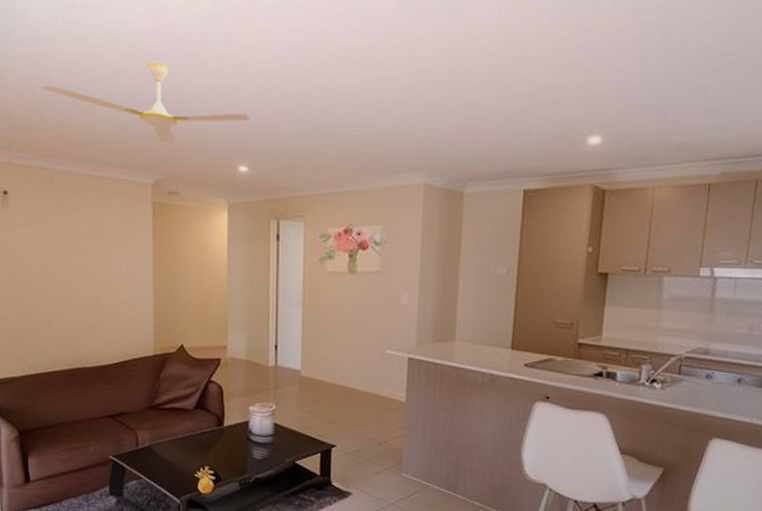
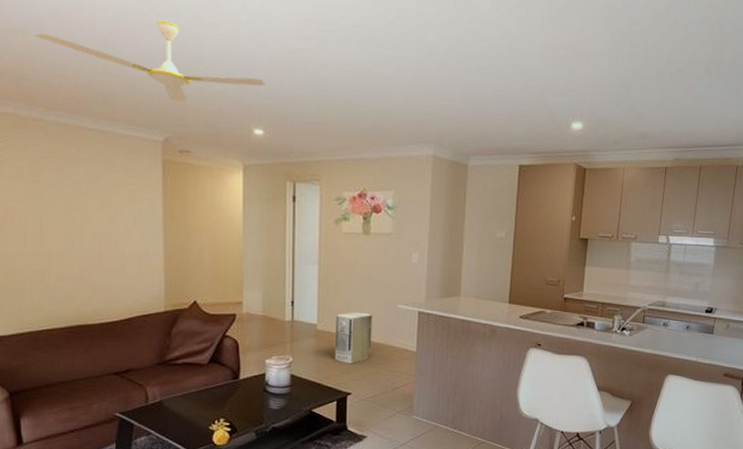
air purifier: none [318,357,359,414] -> present [334,312,373,364]

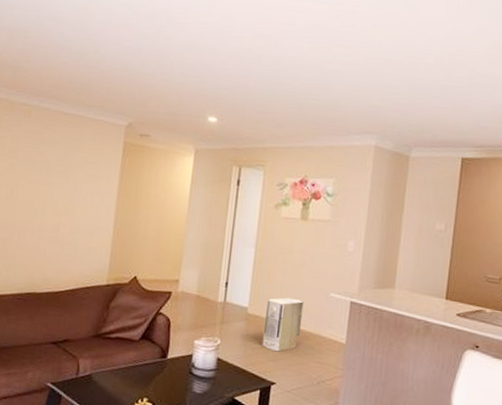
ceiling fan: present [35,20,266,103] -> none [34,21,224,93]

